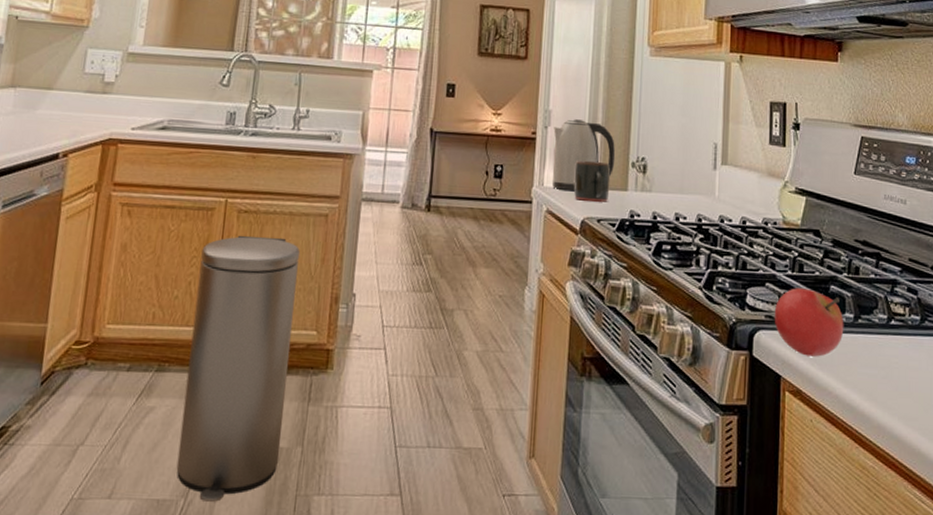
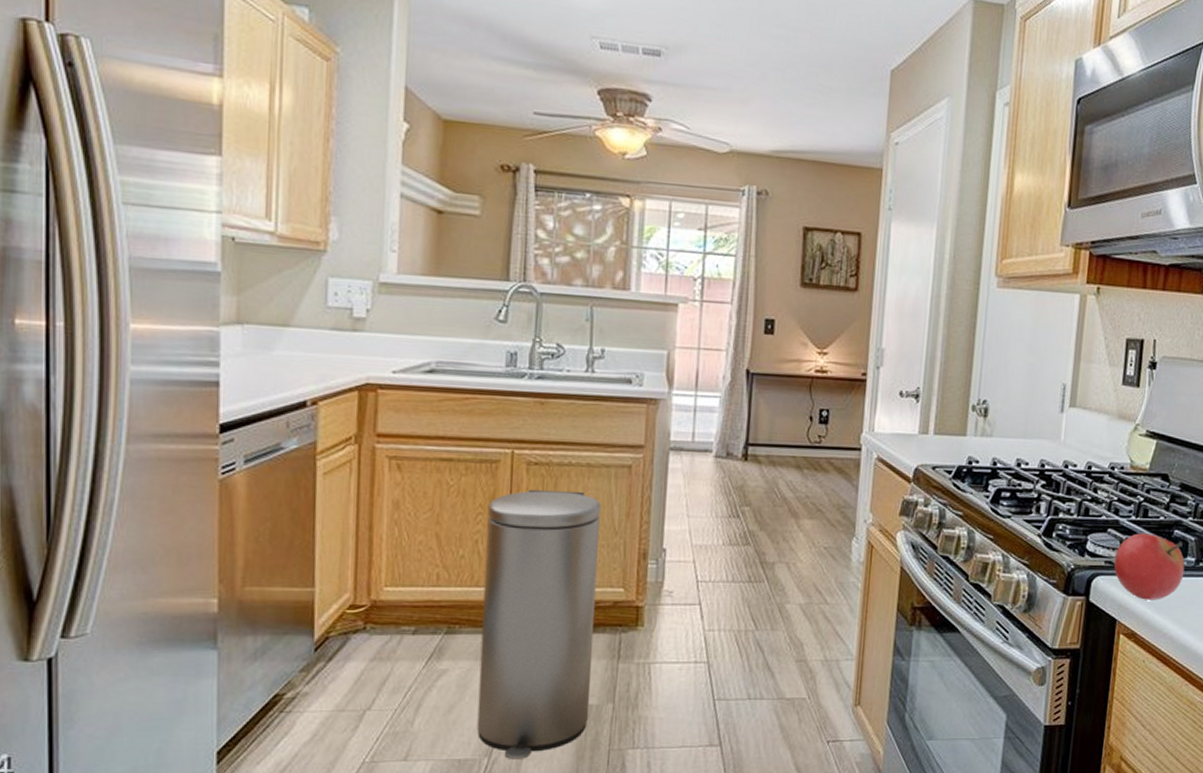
kettle: present [552,119,616,192] -> none [884,359,955,438]
mug: present [573,160,611,202] -> none [907,403,948,448]

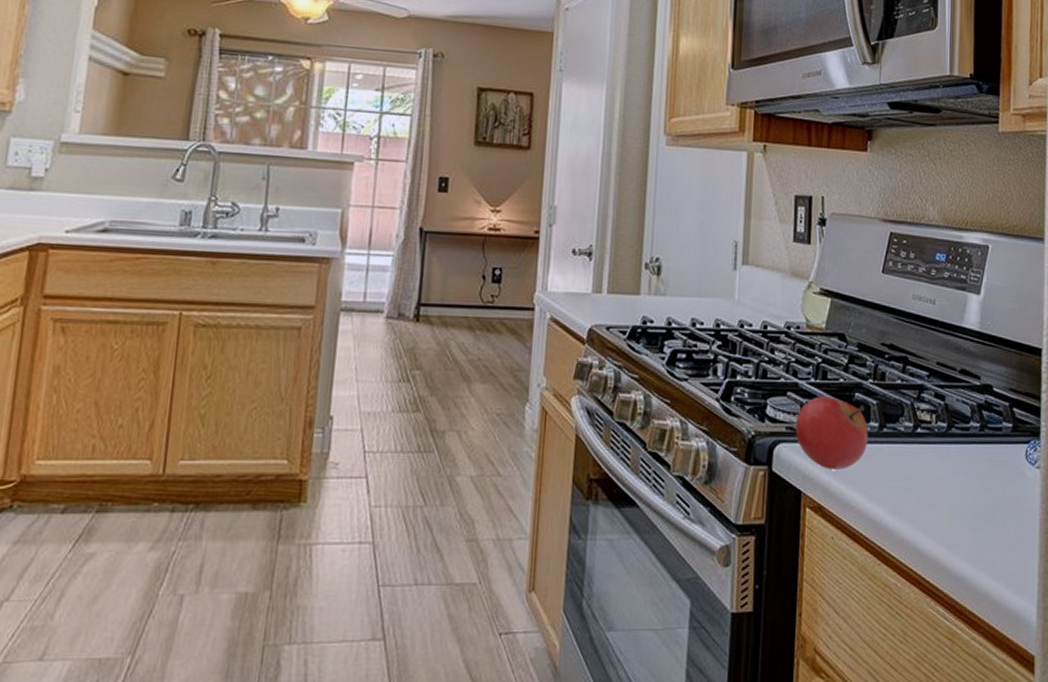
pedal bin: present [477,489,602,759] -> none [121,352,269,658]

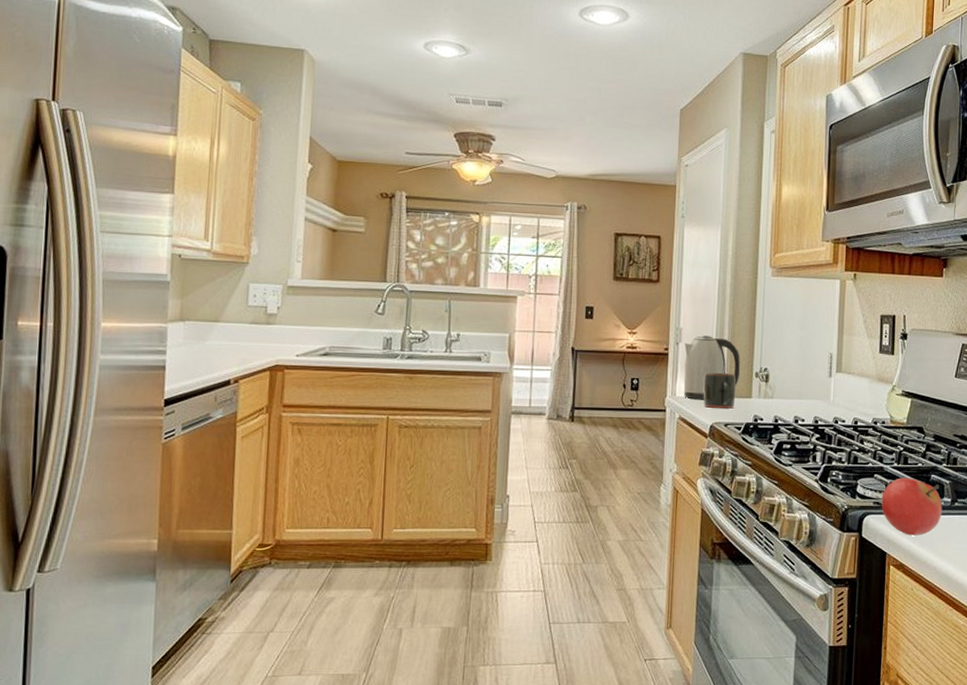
kettle: none [557,216,627,297] -> present [683,336,741,400]
mug: none [580,261,622,308] -> present [703,372,736,409]

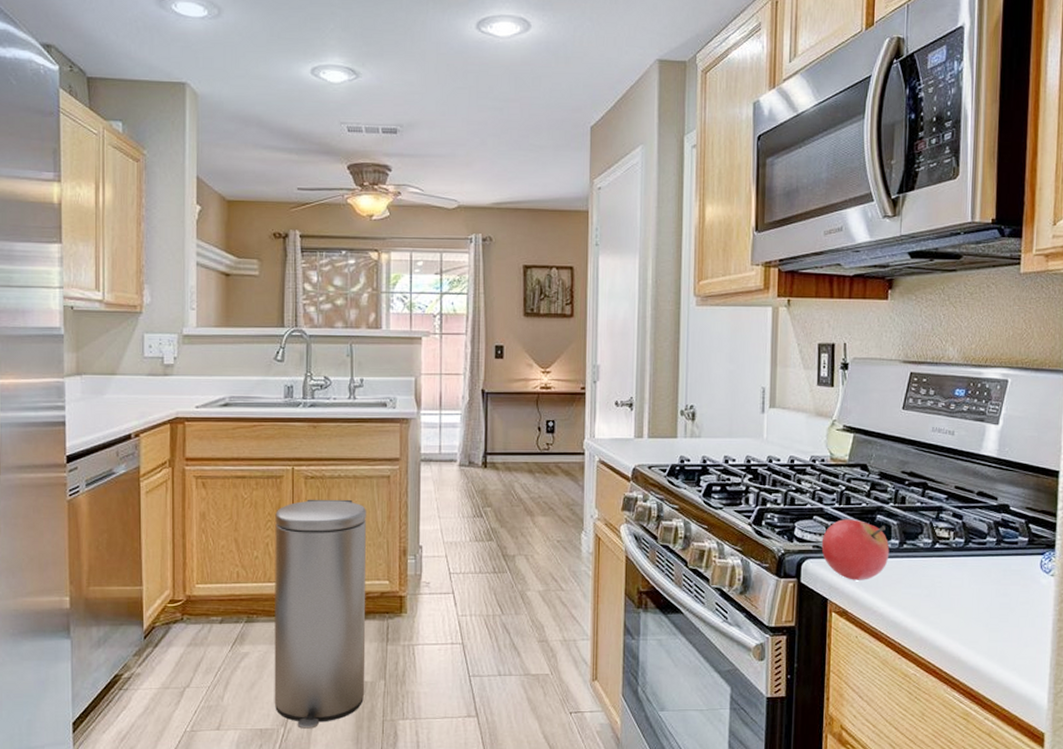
pedal bin: none [357,447,458,674] -> present [274,499,367,729]
kettle: present [683,336,741,400] -> none [602,373,664,442]
mug: present [703,372,736,409] -> none [624,411,660,450]

